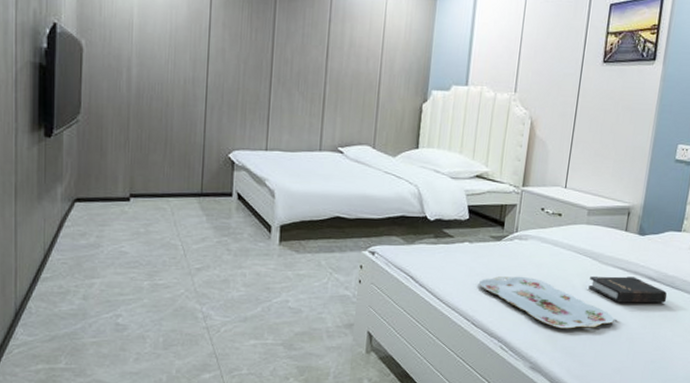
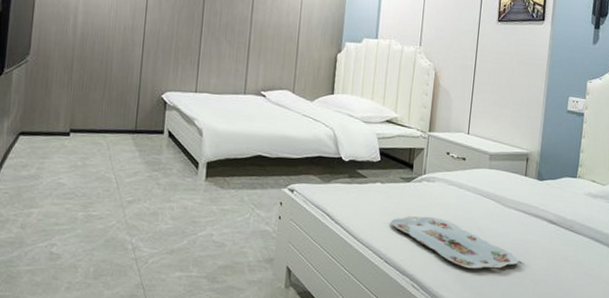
hardback book: present [588,276,668,303] -> none [493,218,567,246]

